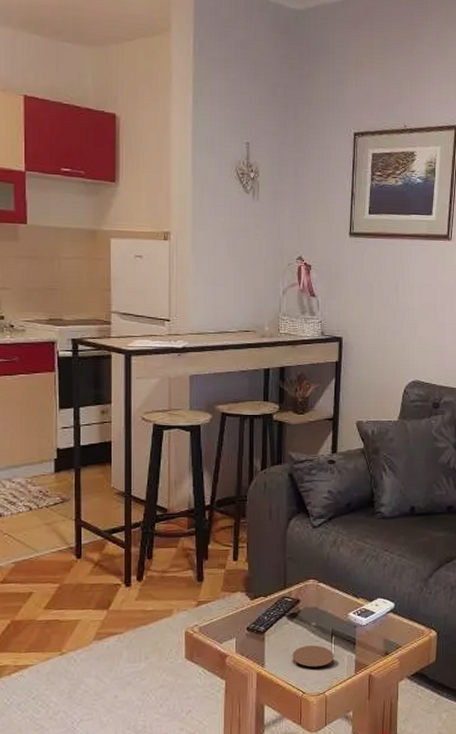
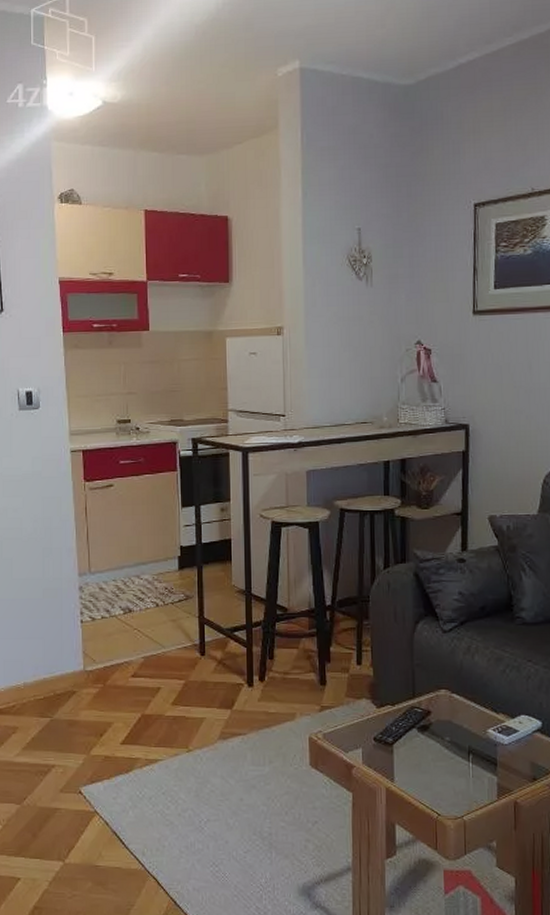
coaster: present [292,645,335,667] -> none [424,763,473,787]

